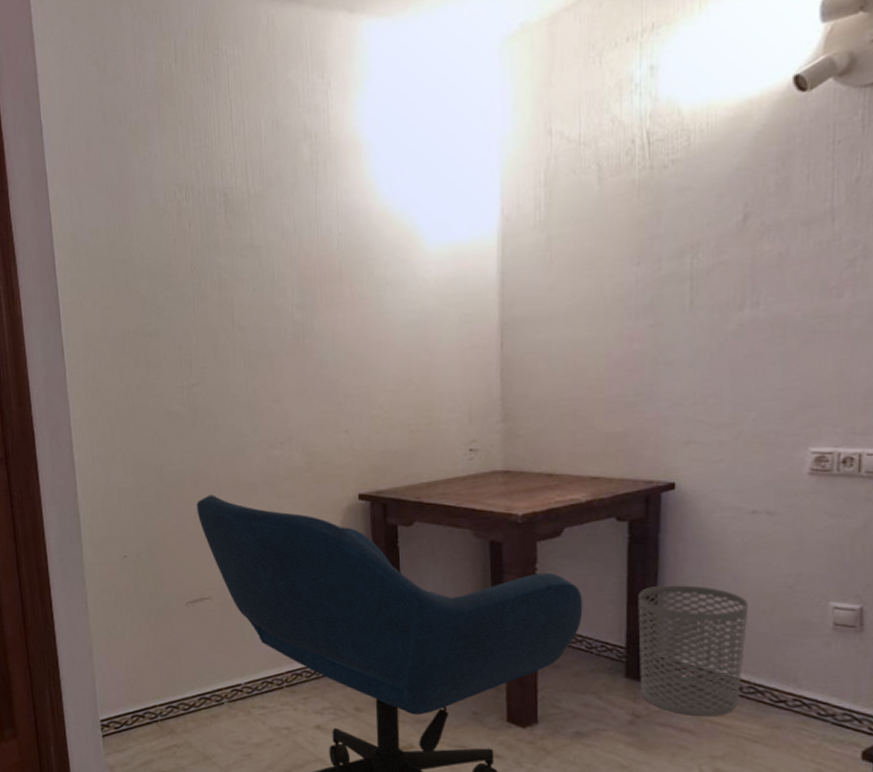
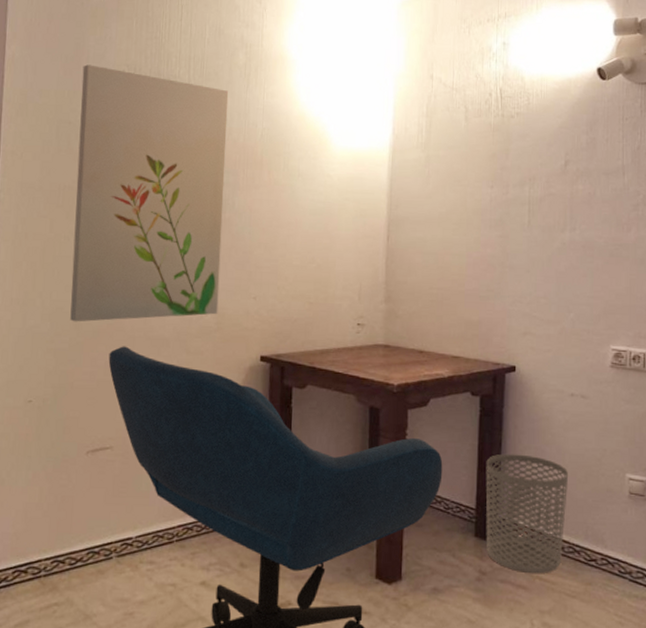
wall art: none [130,191,307,474] -> present [70,64,229,322]

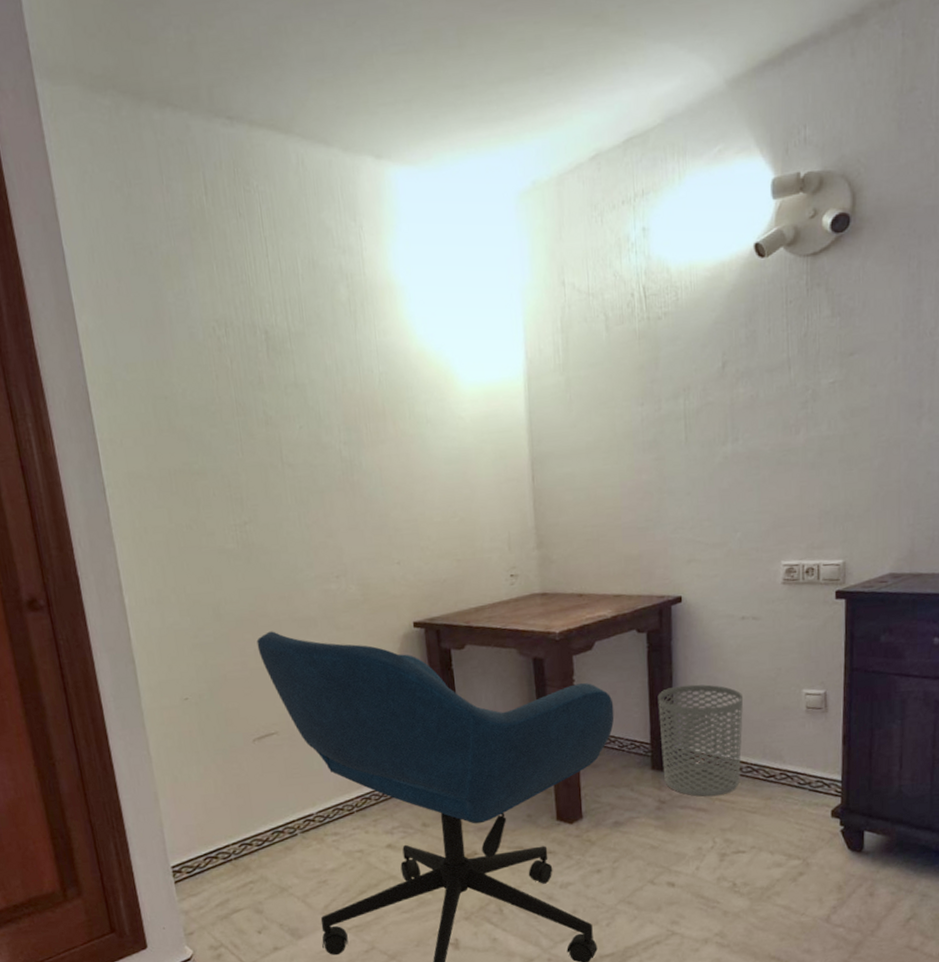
wall art: present [70,64,229,322] -> none [167,325,362,614]

